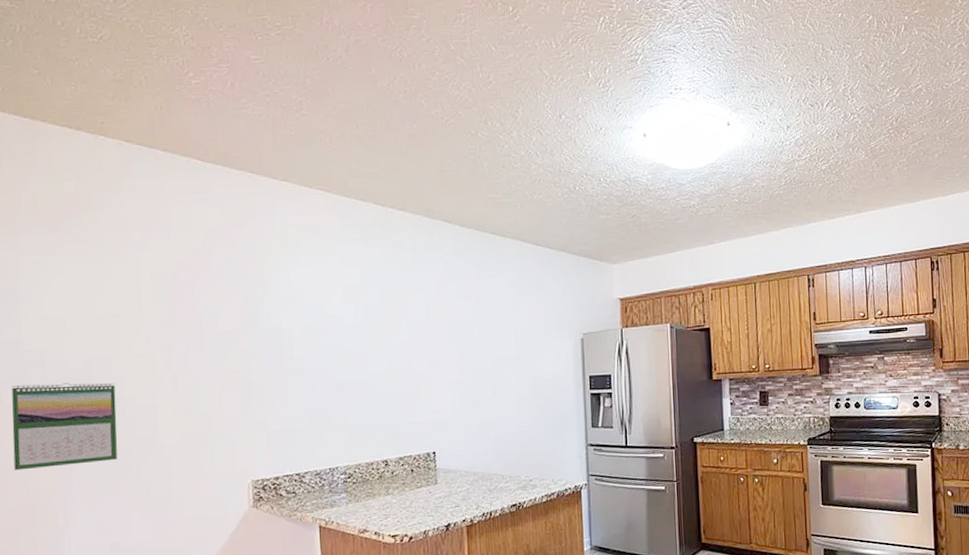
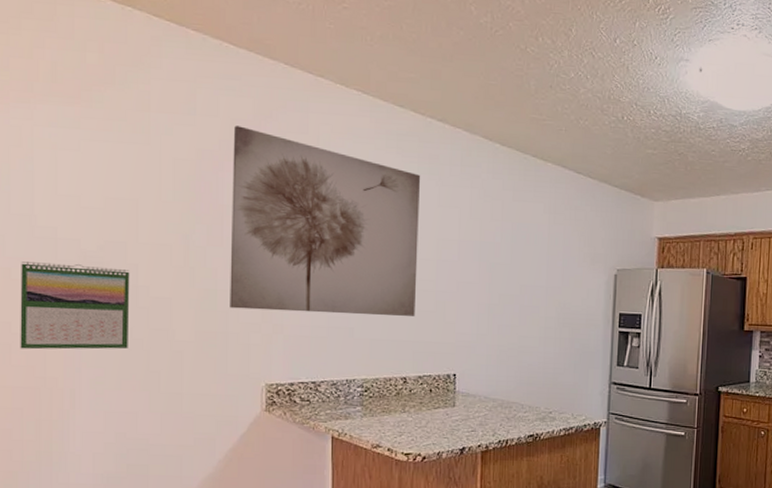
wall art: none [206,235,391,410] -> present [230,125,421,316]

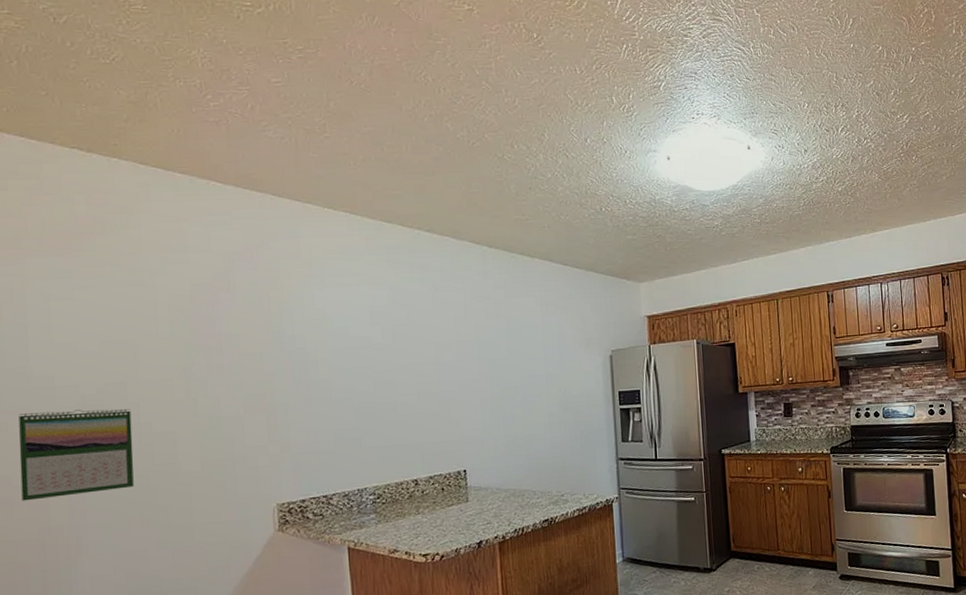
wall art: present [230,125,421,316] -> none [227,257,420,434]

